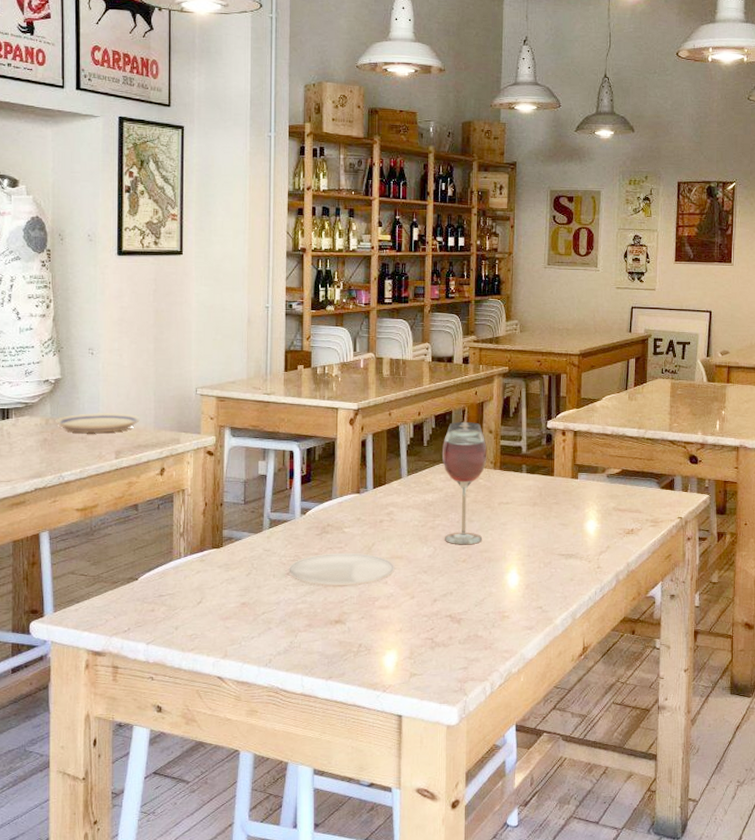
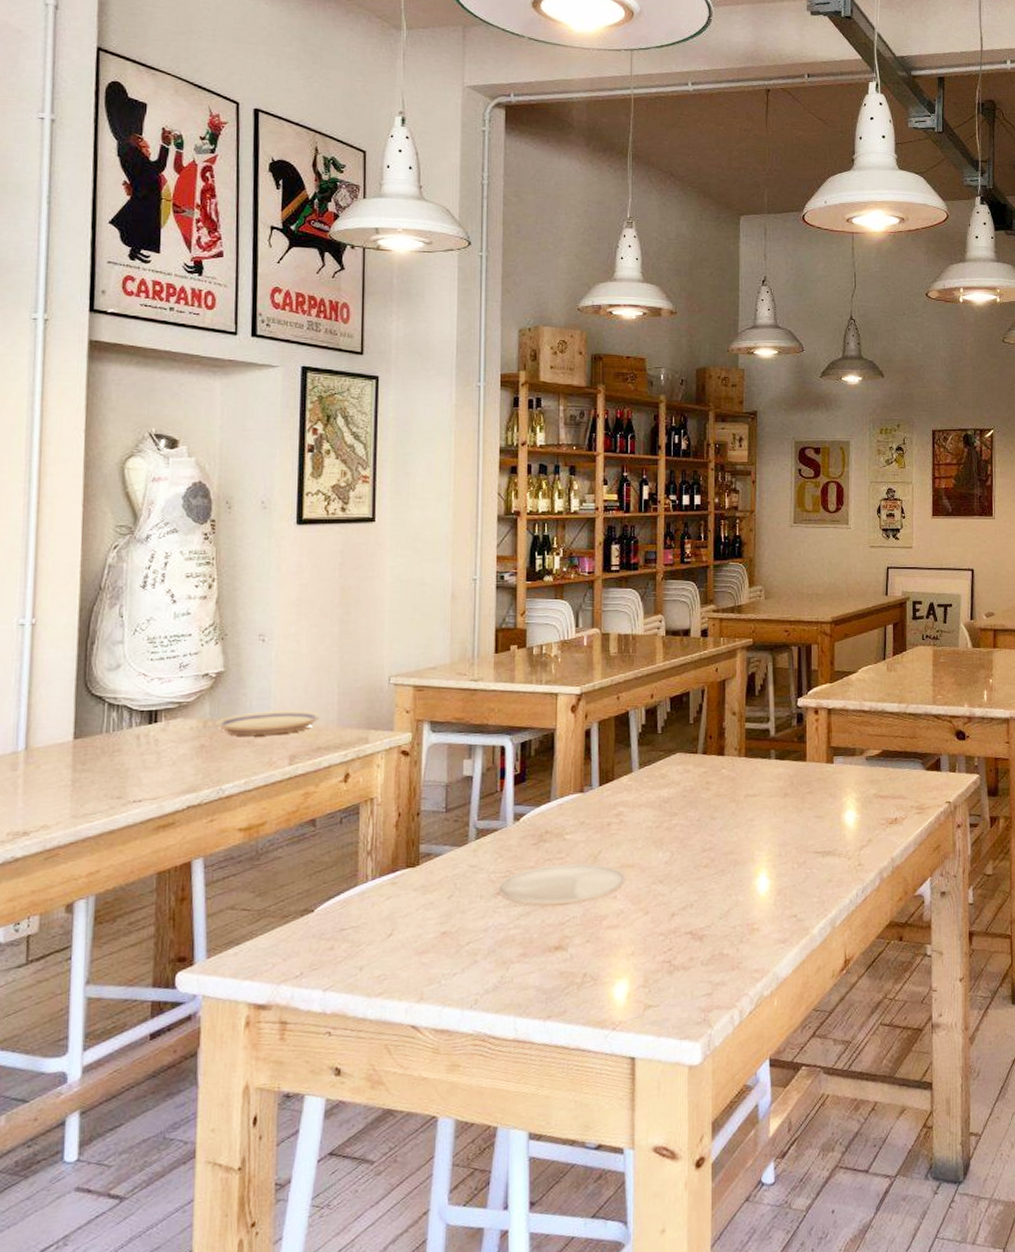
wineglass: present [442,422,487,545] -> none [679,703,731,847]

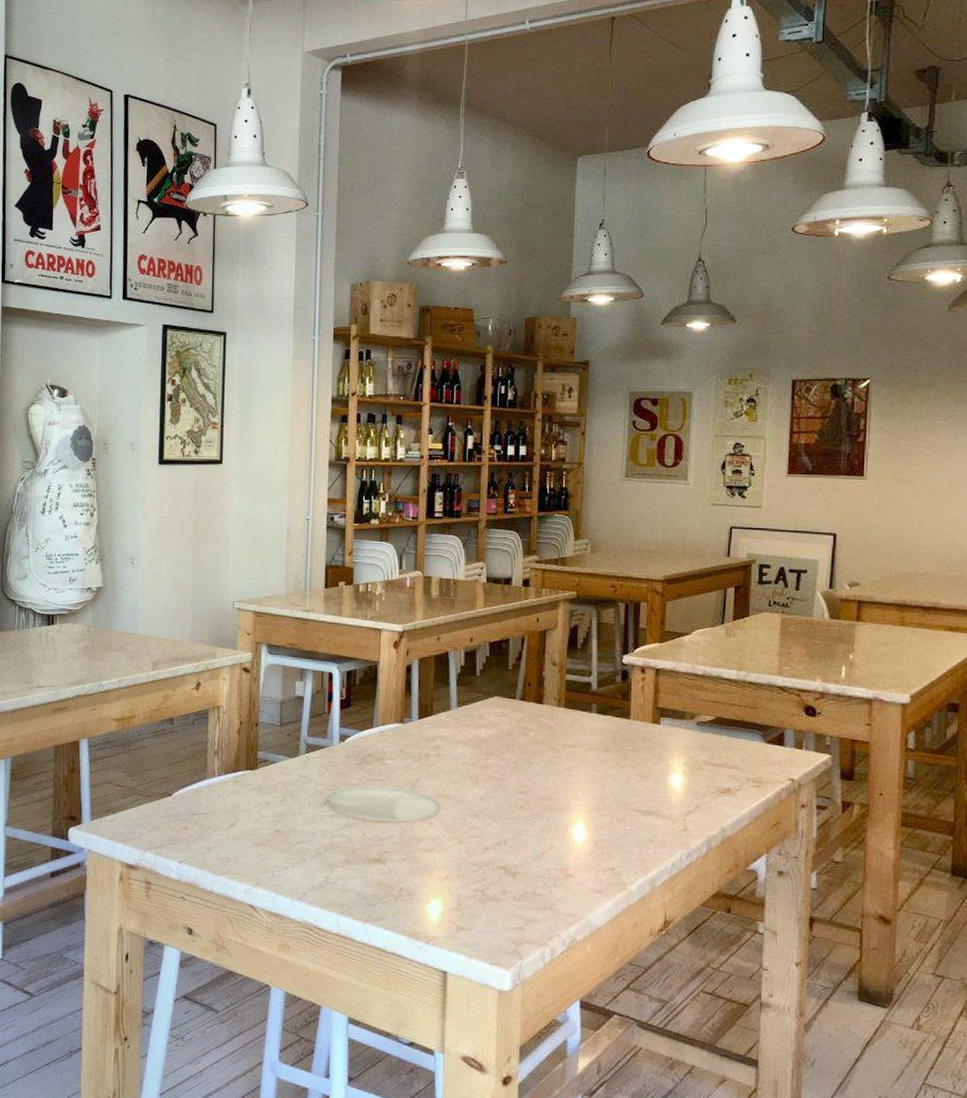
plate: present [216,709,322,737] -> none [96,622,178,644]

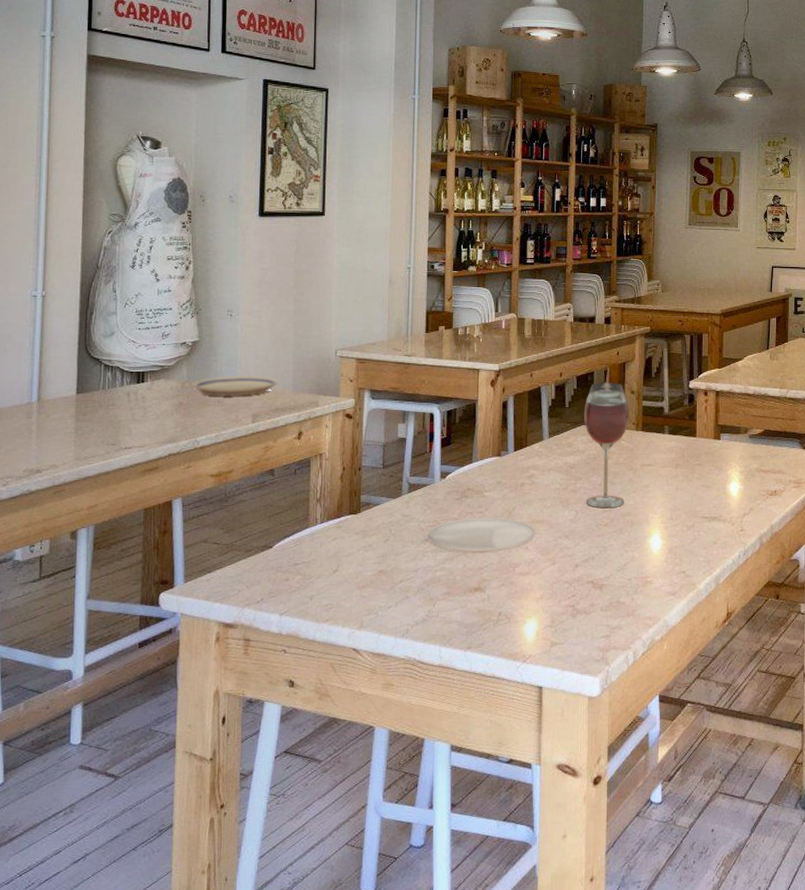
plate: none [96,622,178,644] -> present [192,375,279,397]
wineglass: none [497,651,550,790] -> present [584,383,629,509]

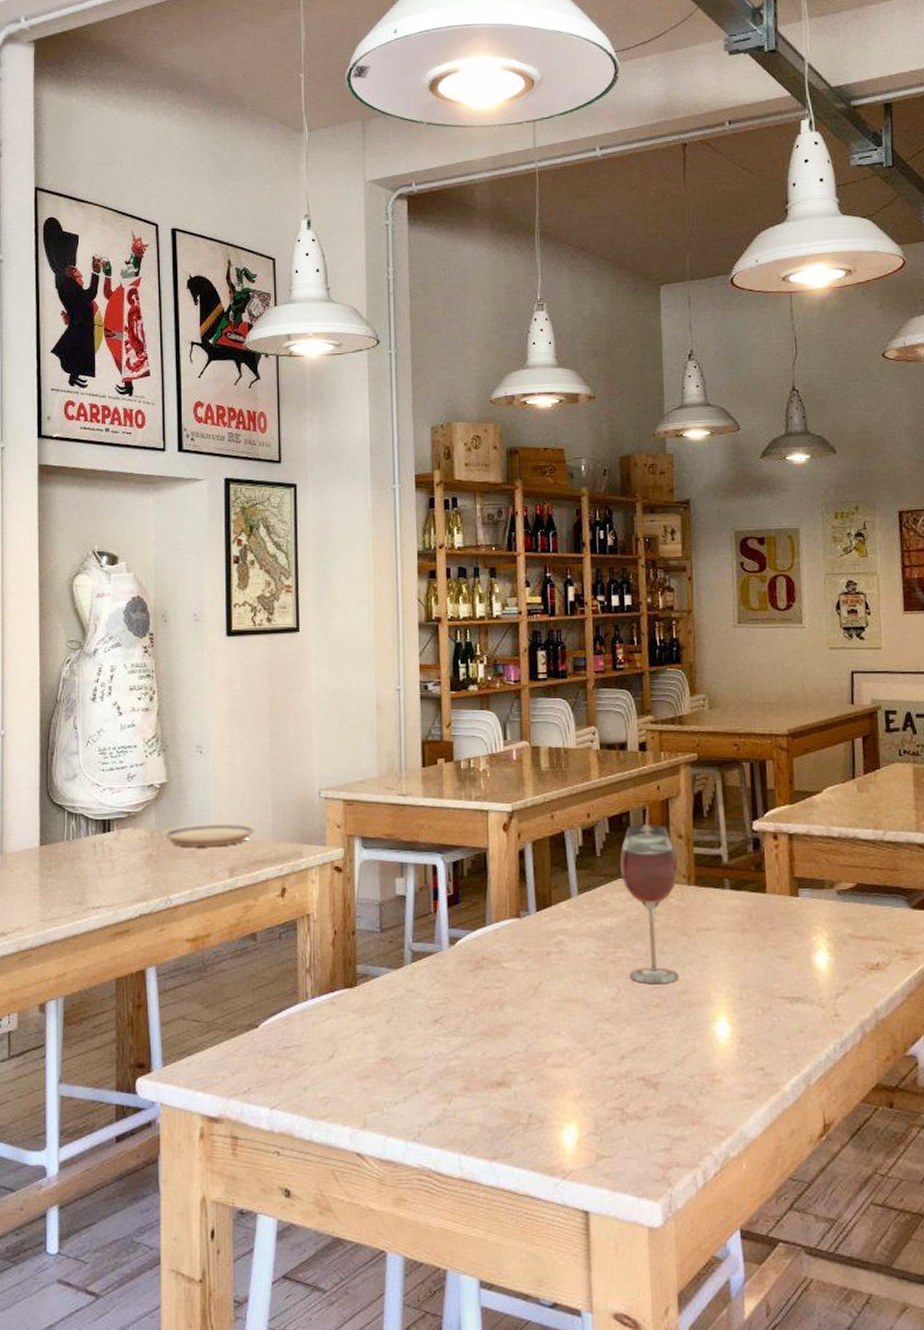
plate: present [427,517,536,553] -> none [437,994,569,1038]

